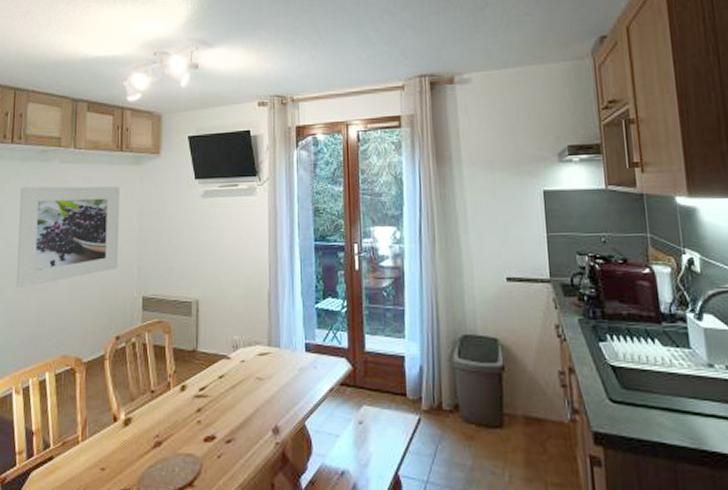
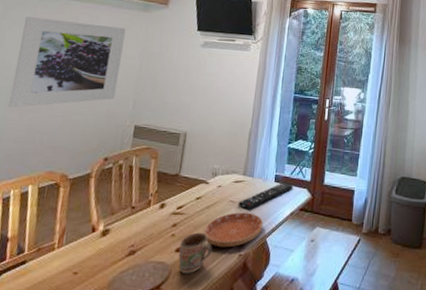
mug: none [208,418,244,468] -> present [178,232,212,274]
saucer: none [232,391,299,435] -> present [203,212,264,248]
remote control: none [266,352,329,388] -> present [238,182,294,210]

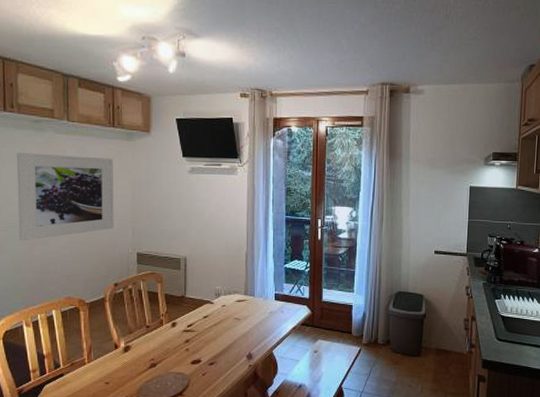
mug: present [178,232,212,274] -> none [194,347,224,382]
saucer: present [203,212,264,248] -> none [214,328,268,359]
remote control: present [238,182,294,210] -> none [243,300,293,326]

